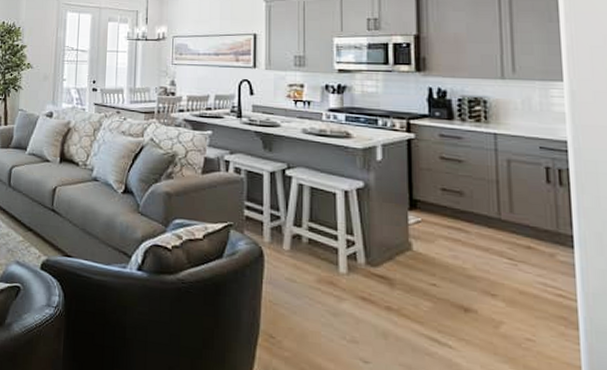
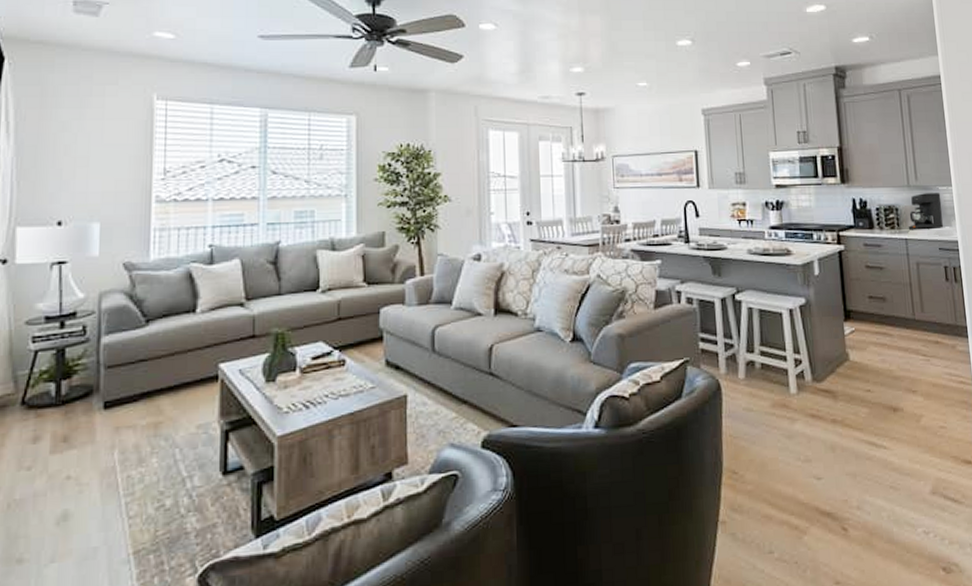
coffee maker: none [498,87,549,127] -> present [908,193,944,231]

